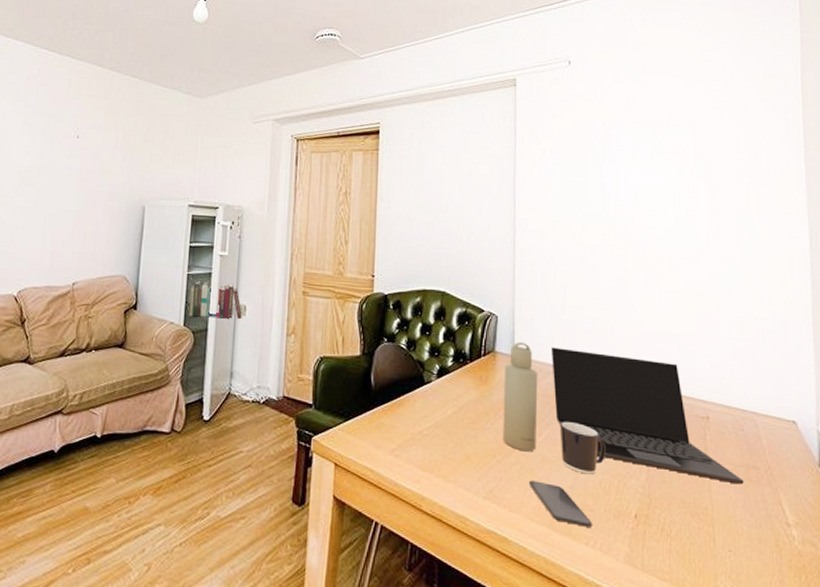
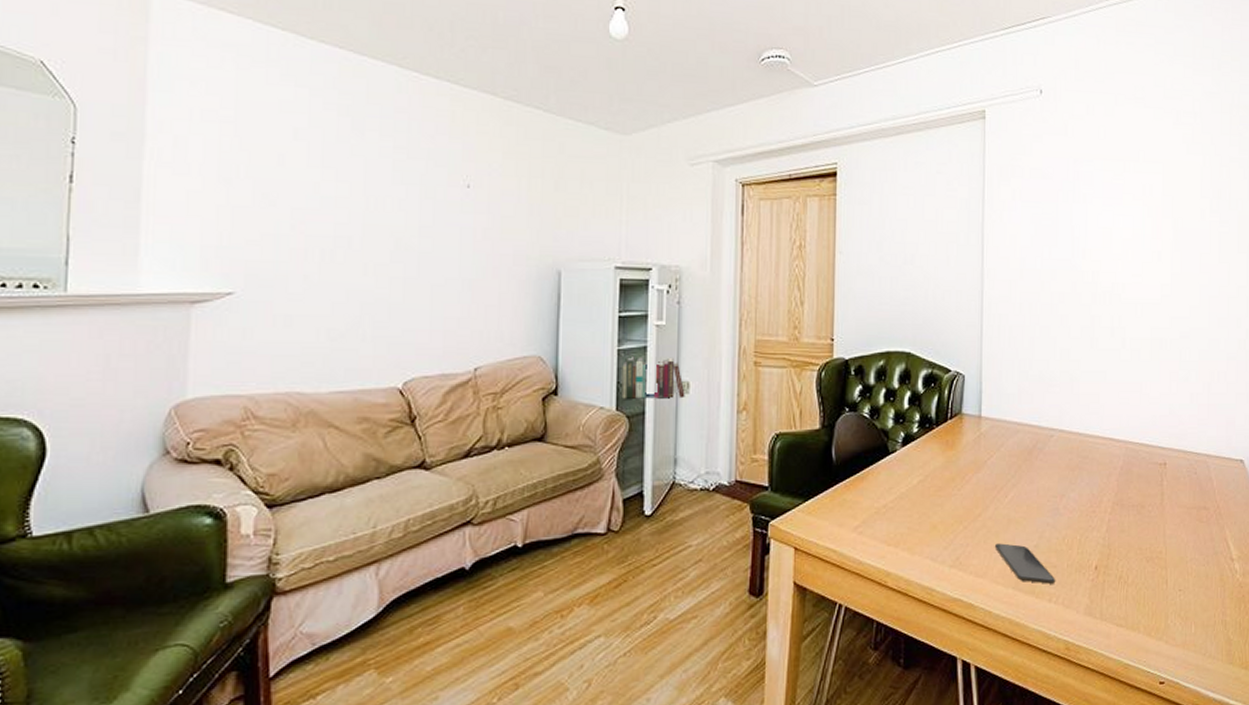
bottle: present [503,342,538,452] -> none [969,402,1005,515]
laptop: present [550,347,744,485] -> none [1017,404,1195,526]
mug: present [559,421,607,475] -> none [1025,479,1070,532]

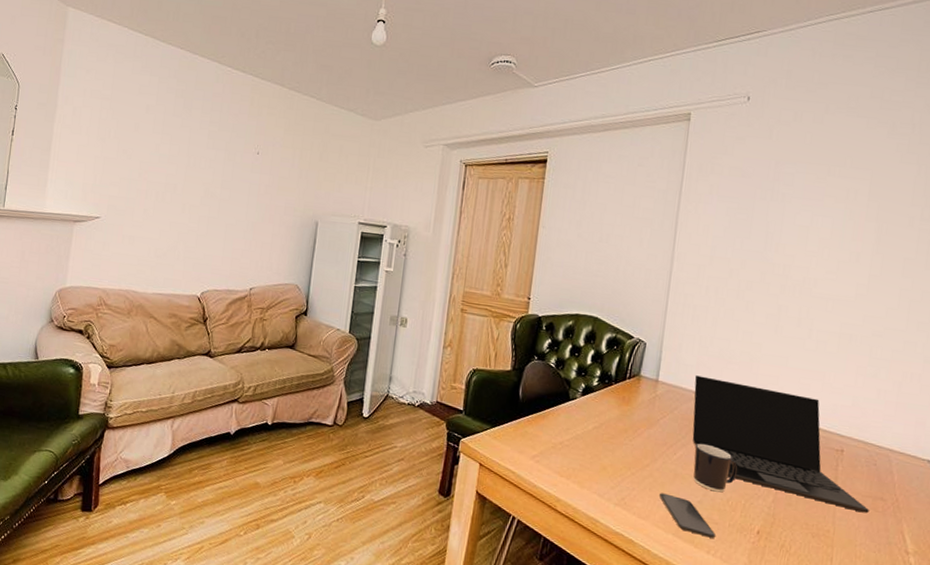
books: present [621,357,685,399] -> none [354,293,403,331]
laptop: none [1017,404,1195,526] -> present [692,375,869,514]
mug: none [1025,479,1070,532] -> present [693,443,738,493]

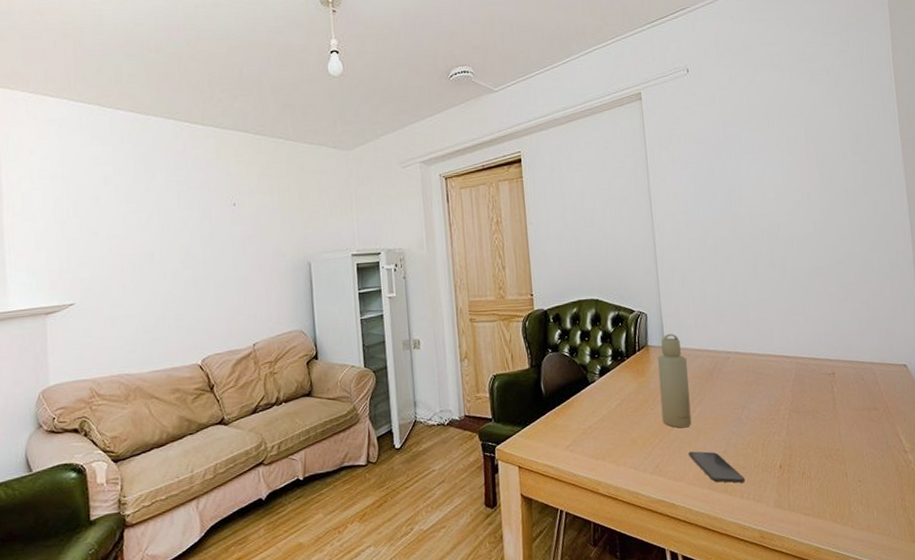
bottle: none [639,368,680,468] -> present [657,334,692,429]
laptop: present [692,375,869,514] -> none [695,331,867,426]
mug: present [693,443,738,493] -> none [709,395,752,439]

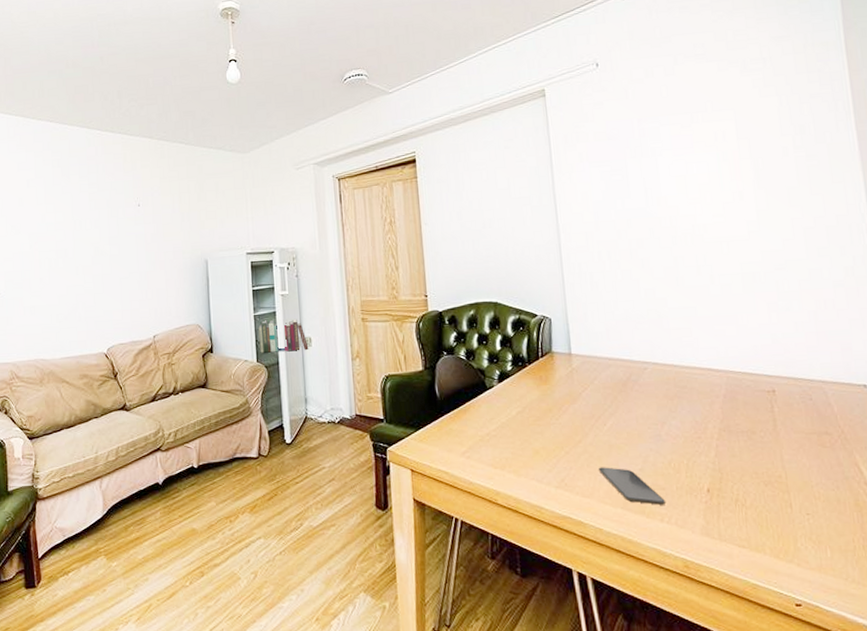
books: none [365,321,418,358] -> present [258,319,309,353]
bottle: present [657,334,692,429] -> none [563,340,603,441]

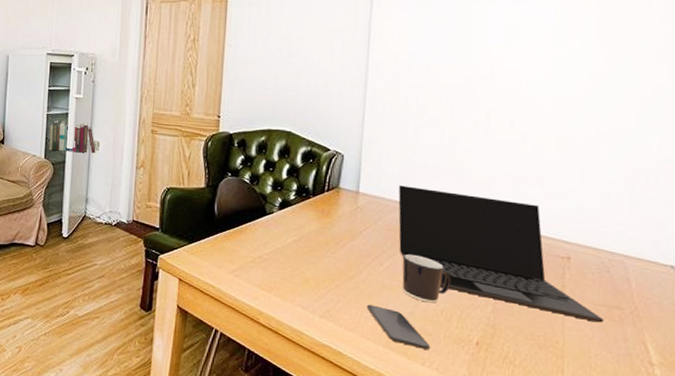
laptop: none [606,341,817,451] -> present [398,185,604,323]
mug: none [623,409,673,456] -> present [402,253,451,303]

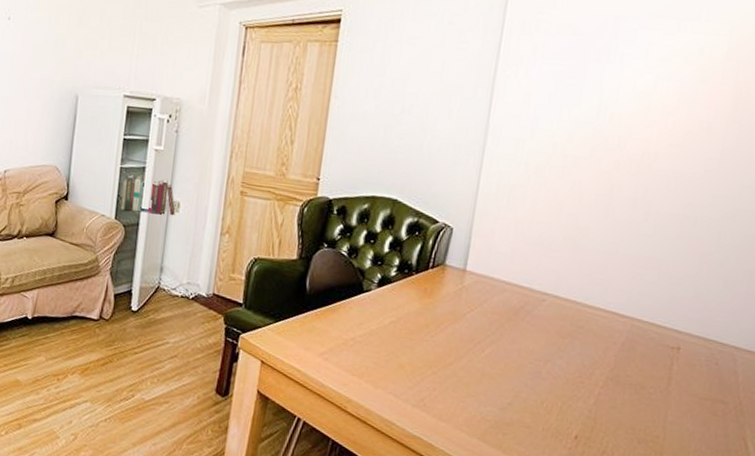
smartphone: present [366,304,431,350] -> none [463,393,528,443]
laptop: present [398,185,604,323] -> none [503,264,707,418]
mug: present [402,253,451,303] -> none [503,339,555,394]

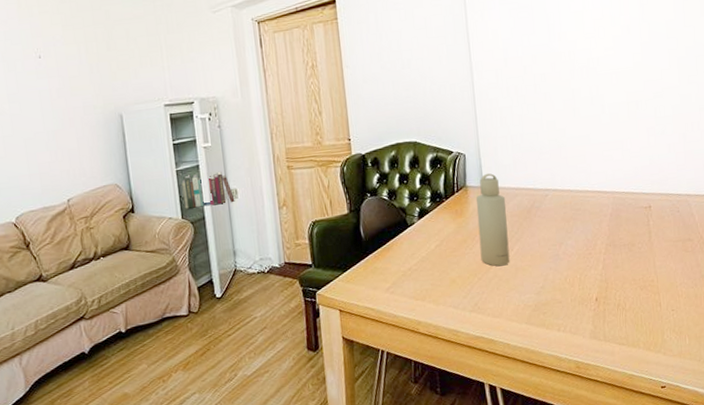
bottle: none [441,256,491,367] -> present [476,173,510,267]

